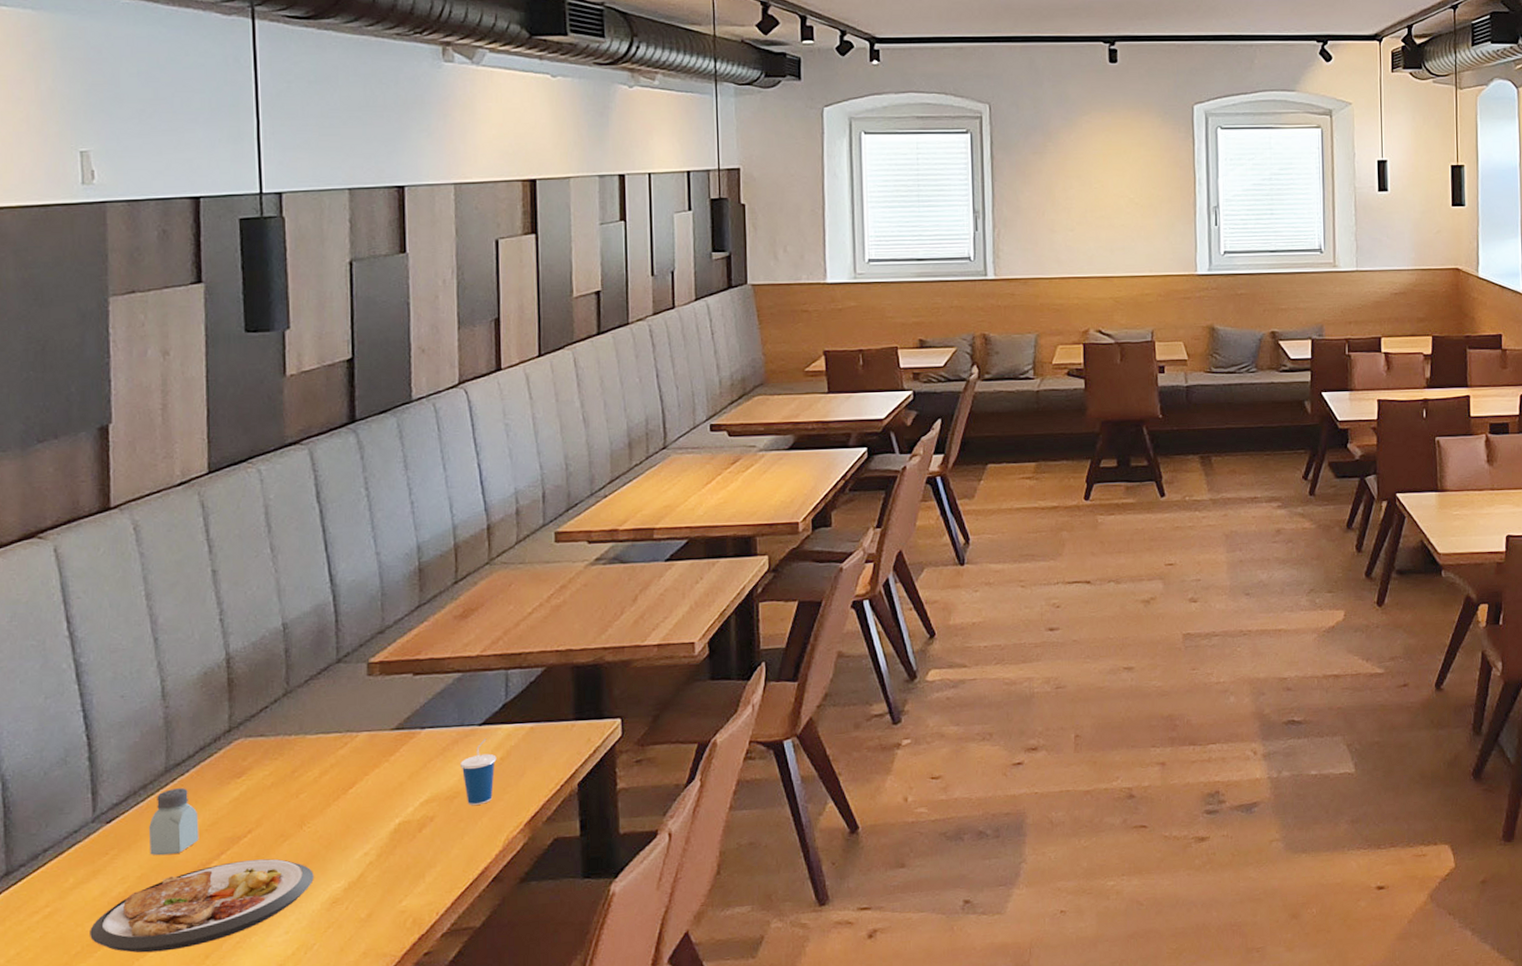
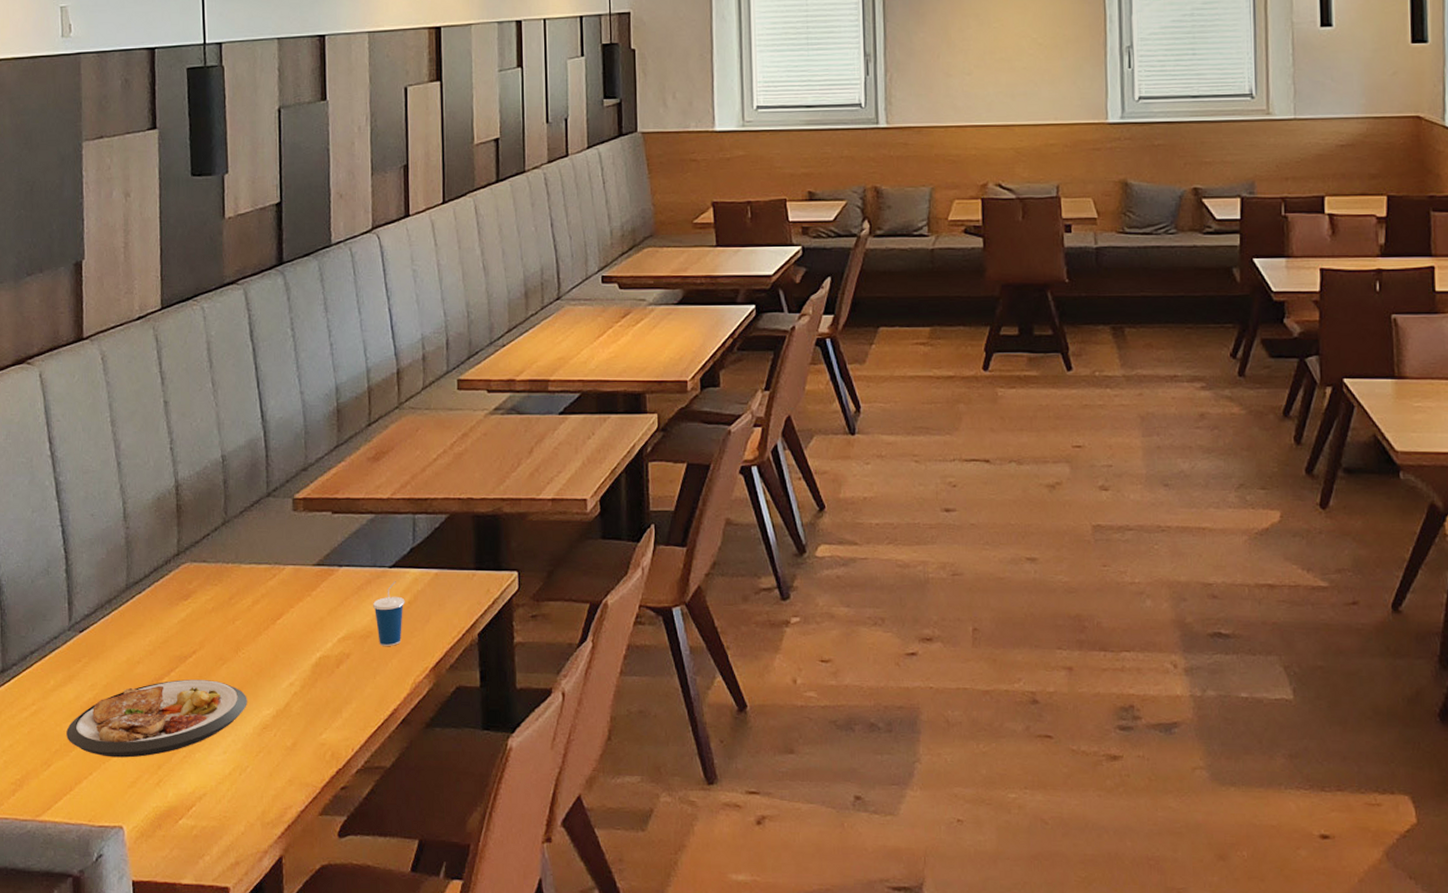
saltshaker: present [149,788,199,856] -> none [113,605,153,668]

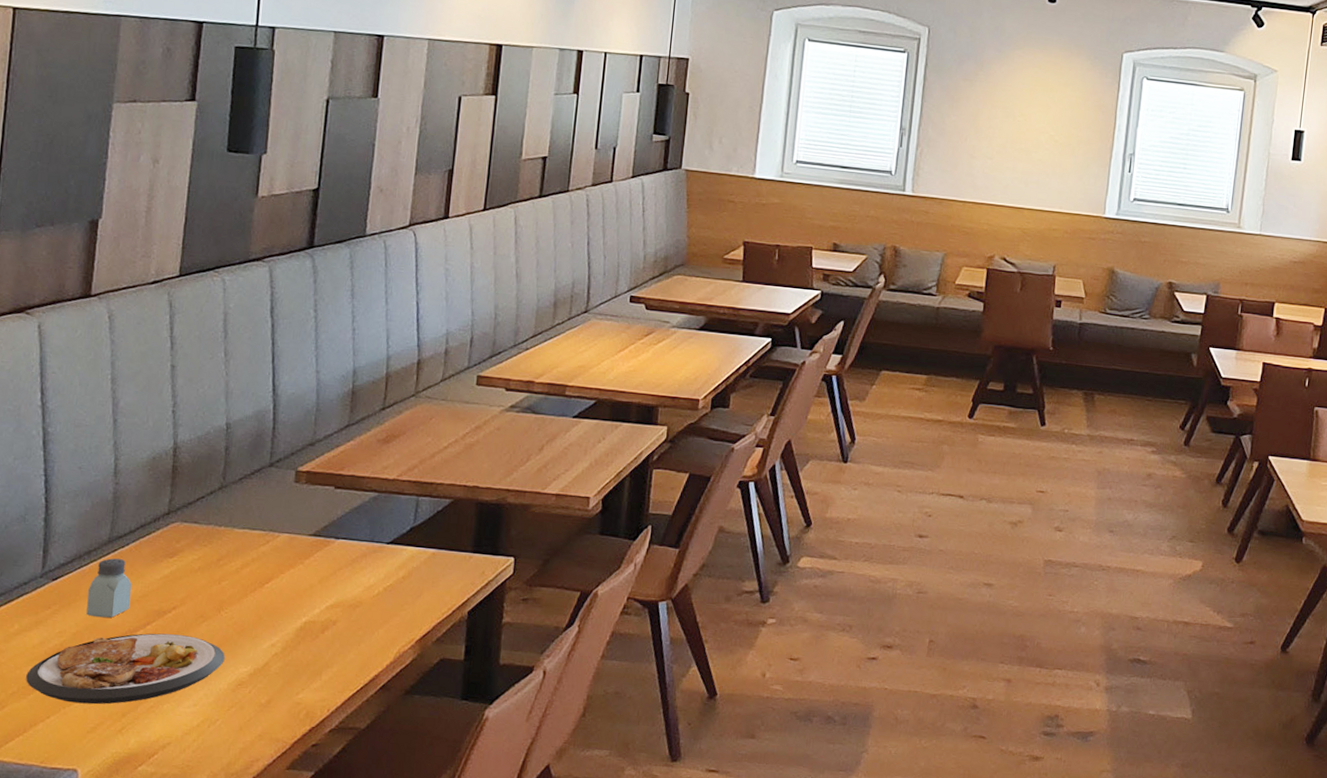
saltshaker: none [113,605,153,668] -> present [86,558,132,618]
cup: present [373,581,405,646] -> none [366,557,399,617]

